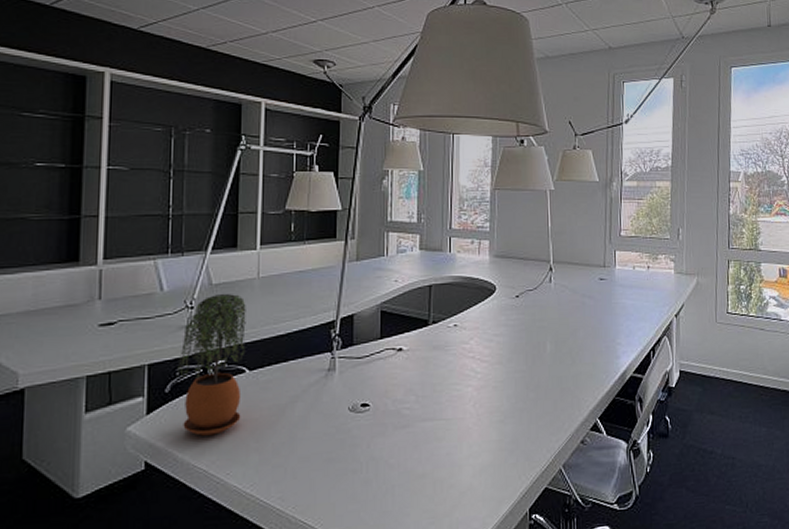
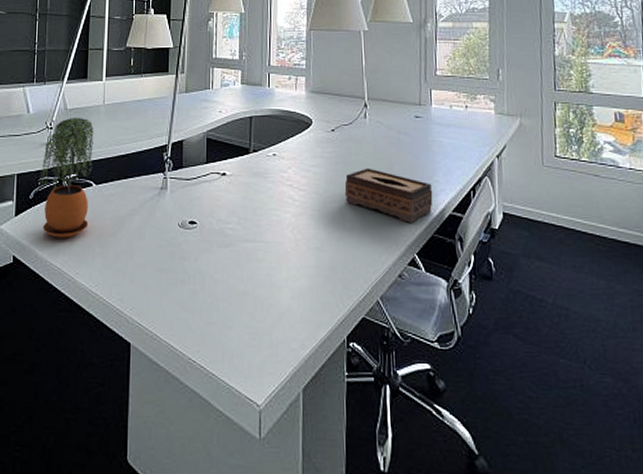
tissue box: none [528,334,615,387] -> present [344,168,433,223]

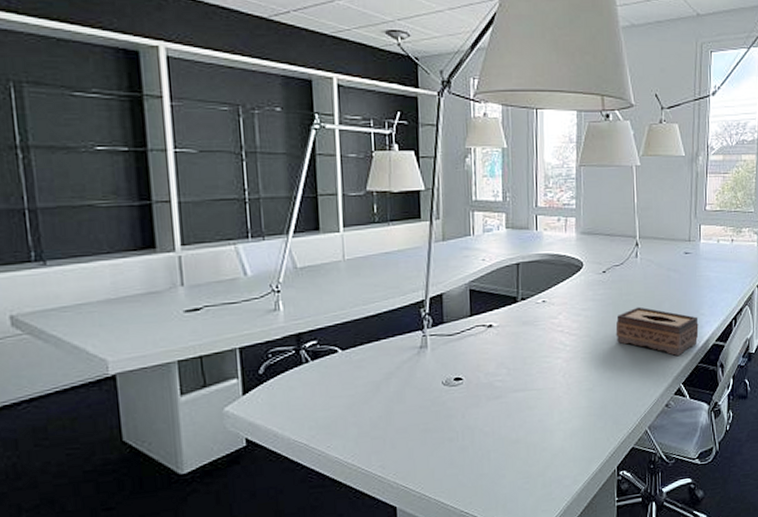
potted plant: present [39,117,94,238] -> none [269,276,337,413]

